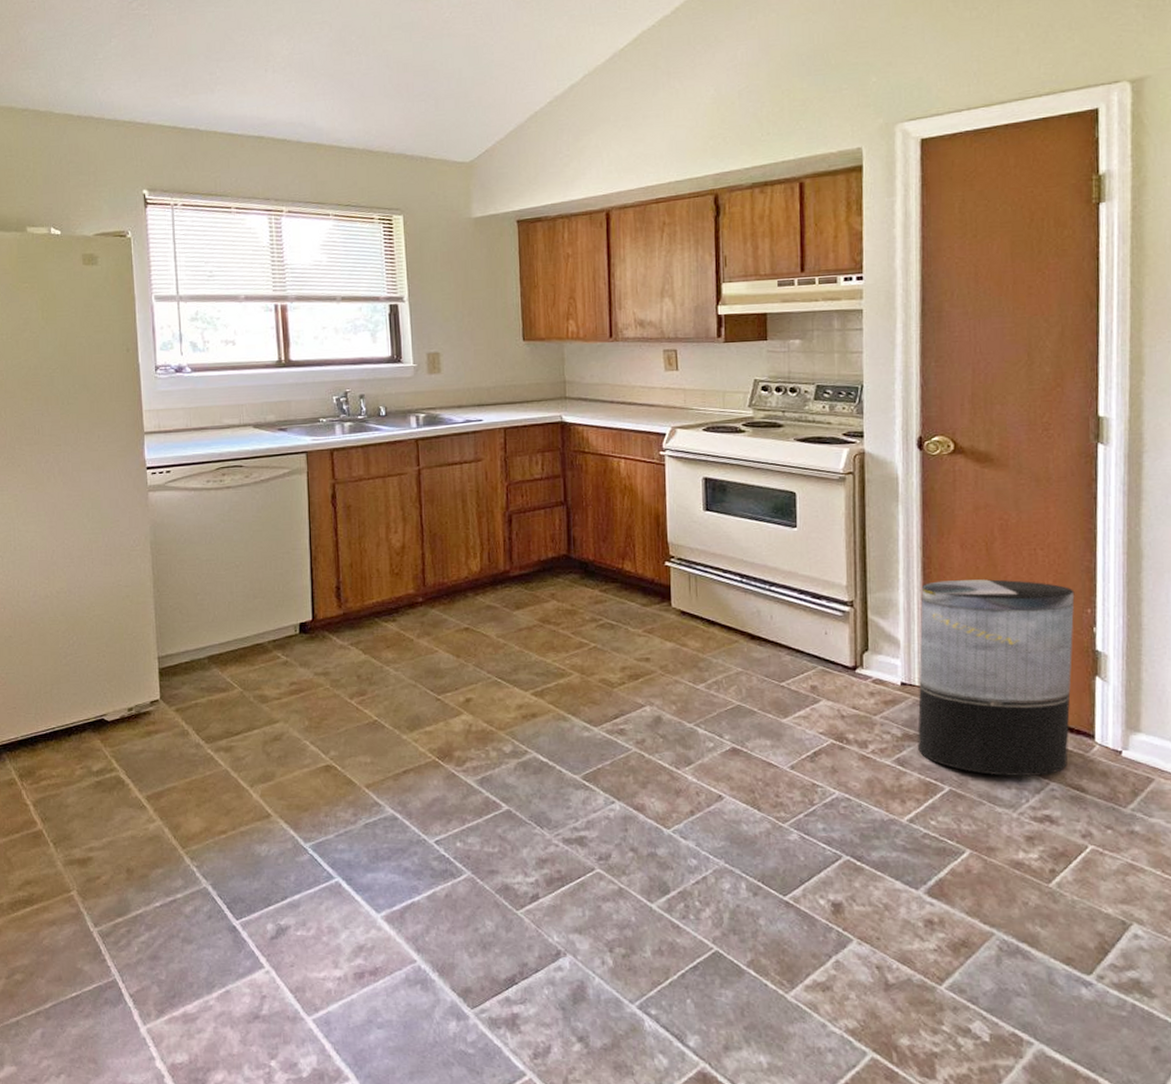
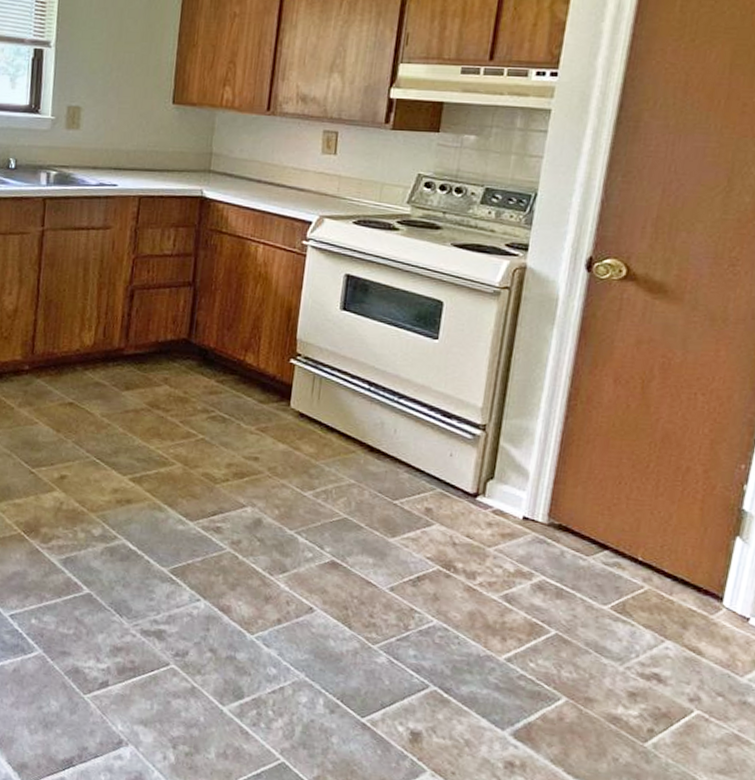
trash can: present [918,579,1075,776] -> none [529,415,731,633]

